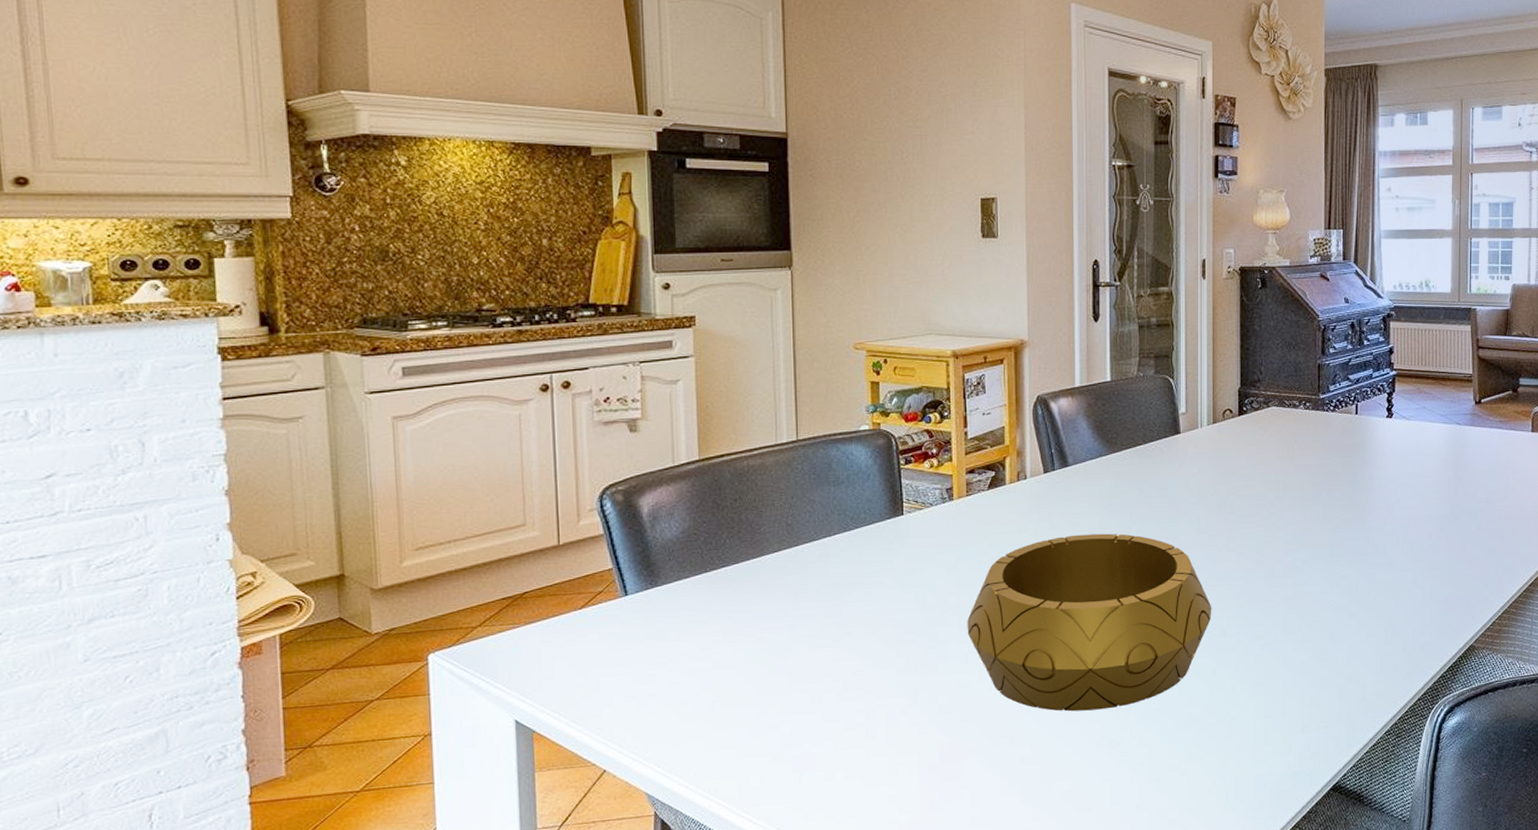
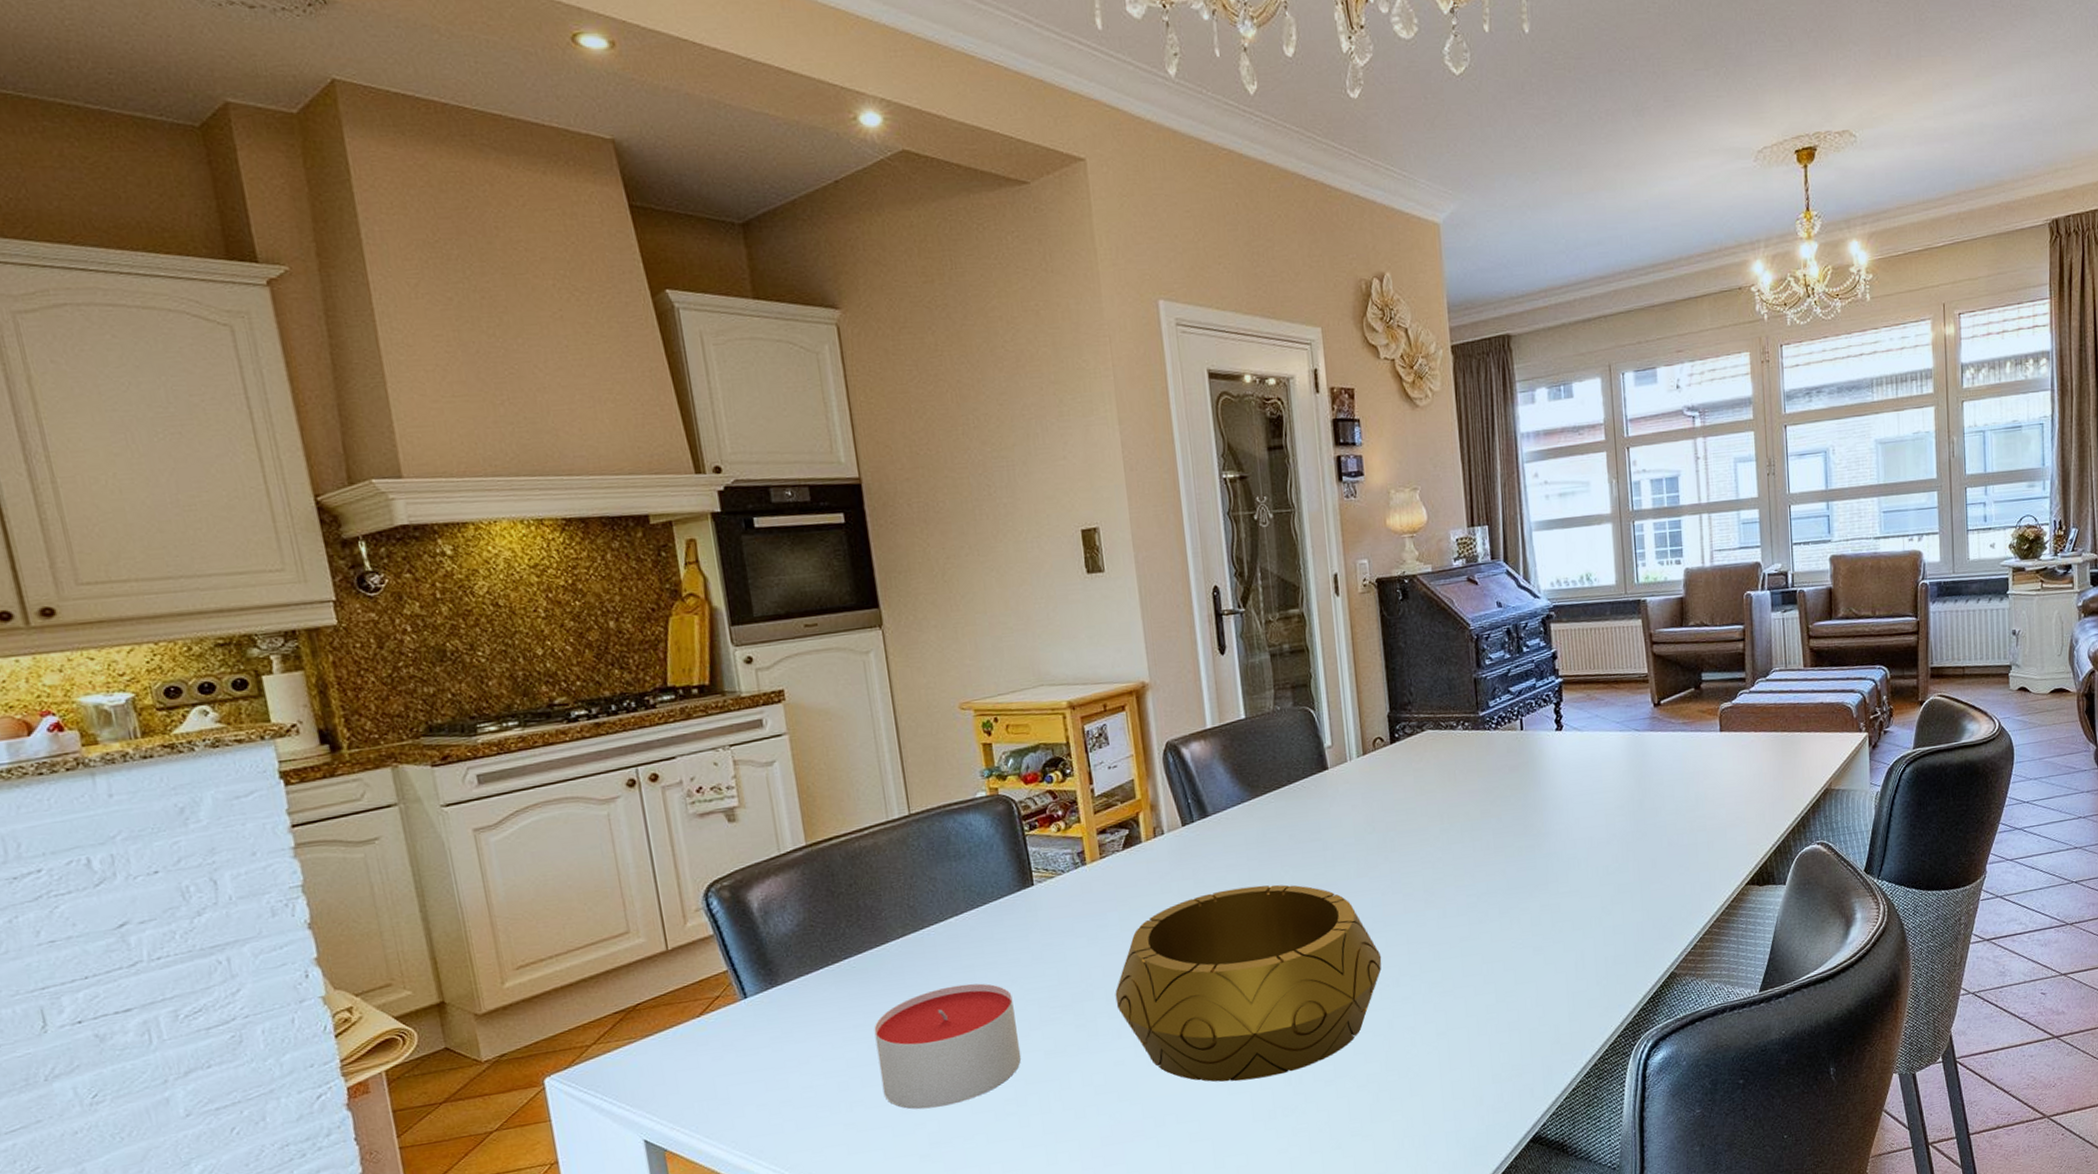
candle: none [742,600,874,713] -> present [874,983,1021,1110]

